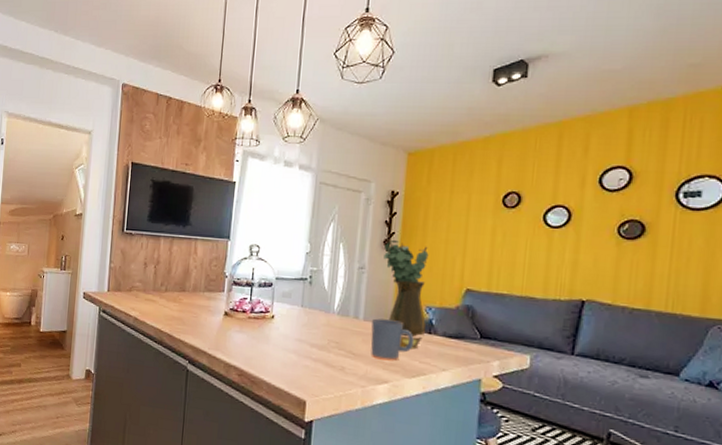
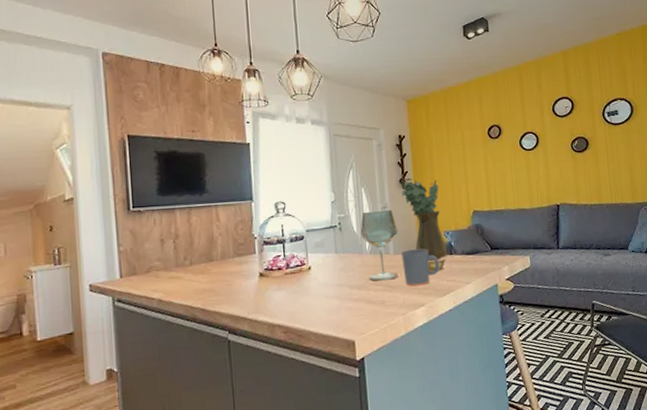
wine glass: none [330,269,373,347] -> present [360,209,399,282]

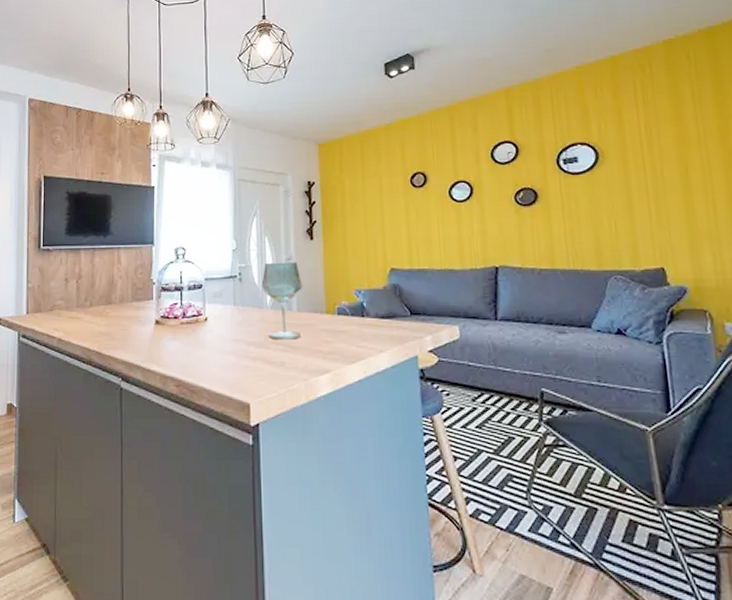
vase: present [401,177,448,272] -> none [308,226,359,335]
mug: present [401,248,439,287] -> none [306,307,348,350]

